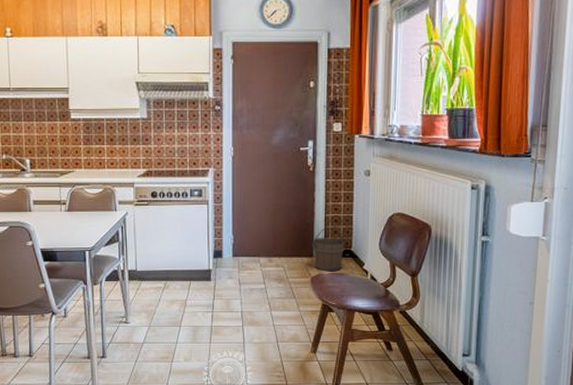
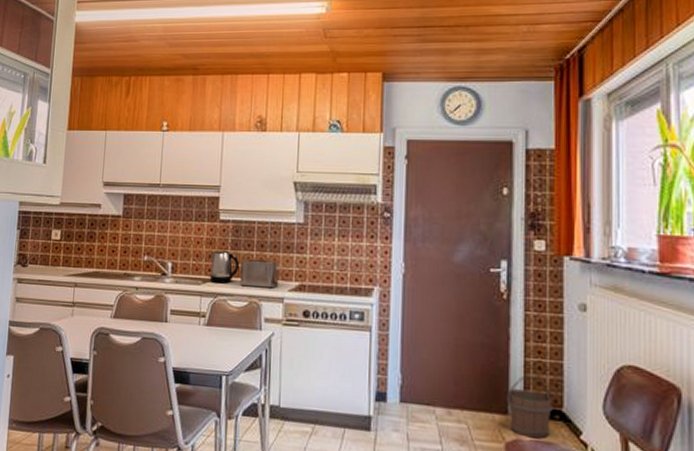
kettle: none [64,145,93,175] -> present [209,249,240,284]
toaster: none [94,151,129,177] -> present [240,258,280,290]

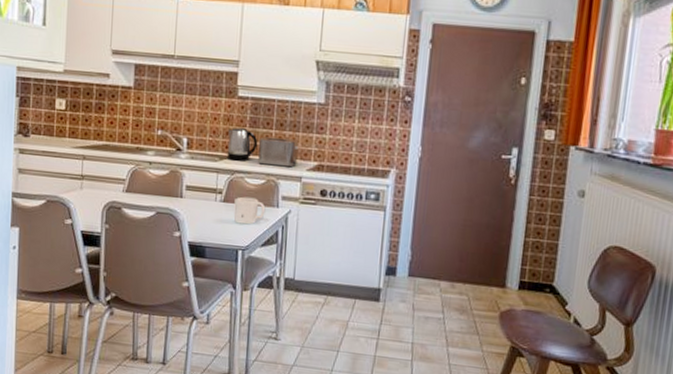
mug: none [217,319,249,349] -> present [233,196,266,225]
wooden bucket: present [506,376,552,439] -> none [505,254,546,309]

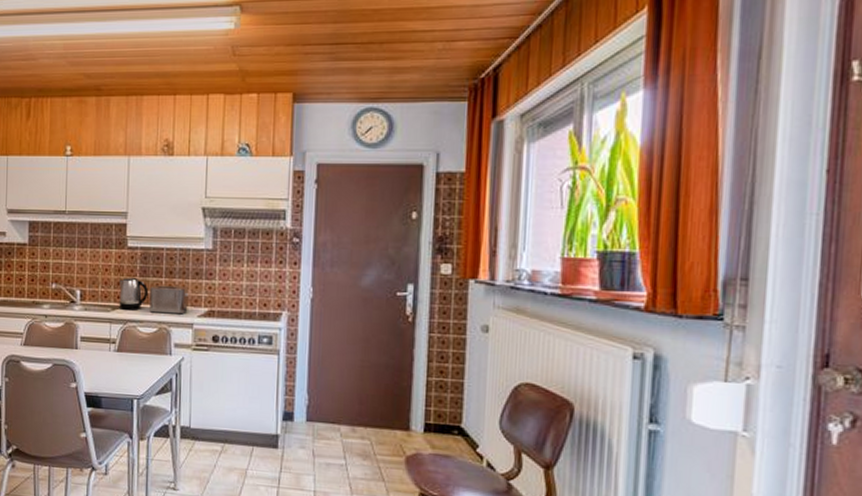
mug: present [233,196,266,225] -> none [127,345,159,374]

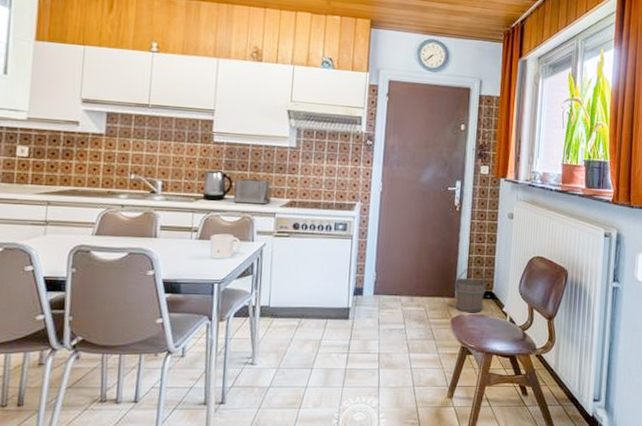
mug: none [127,345,159,374] -> present [209,233,241,259]
wooden bucket: none [408,394,452,453] -> present [454,268,486,313]

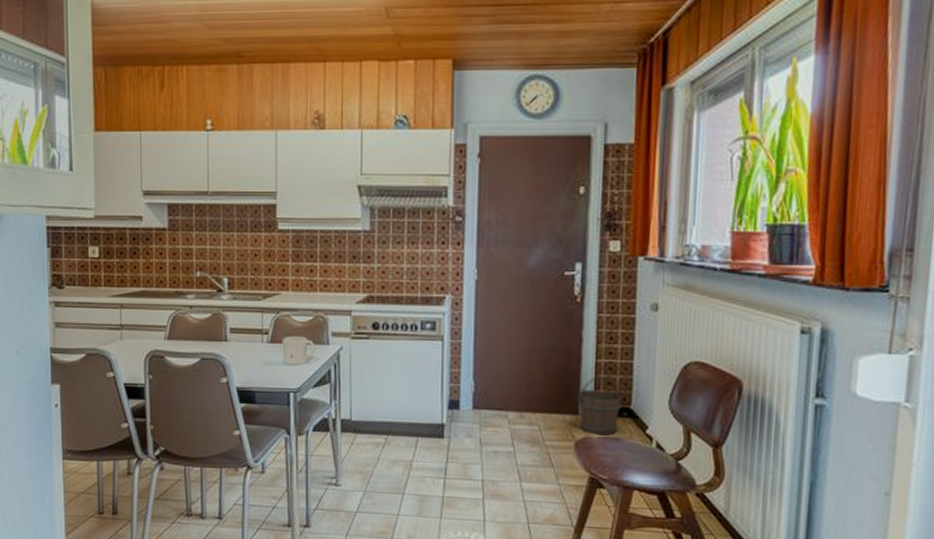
kettle: present [202,169,233,201] -> none [269,262,303,298]
toaster: present [233,177,272,206] -> none [304,270,346,303]

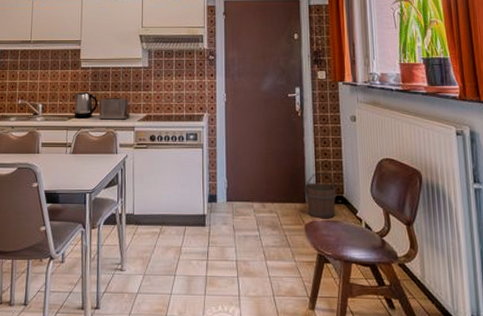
kettle: none [269,262,303,298] -> present [73,91,98,118]
mug: present [282,335,316,365] -> none [81,147,107,171]
toaster: none [304,270,346,303] -> present [99,97,130,121]

